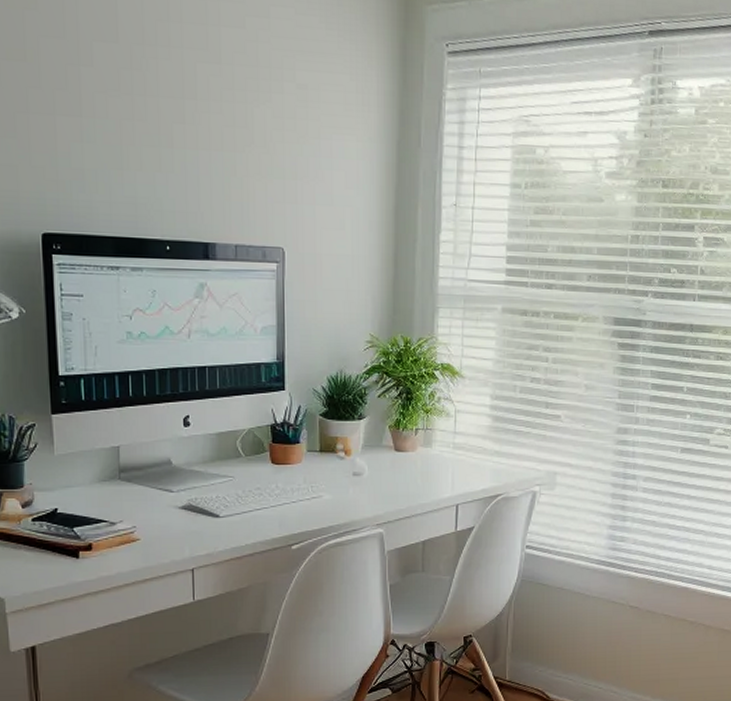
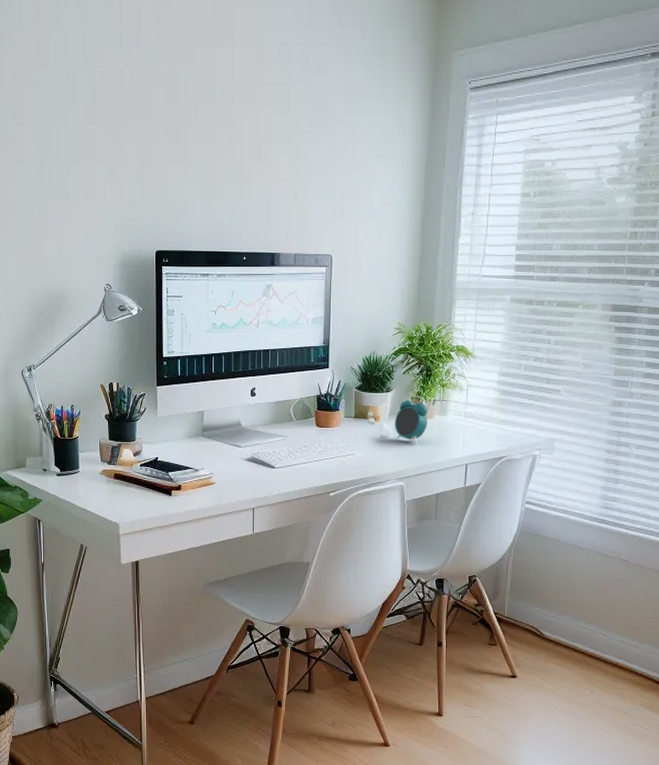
alarm clock: none [369,423,409,482] -> present [394,395,428,444]

